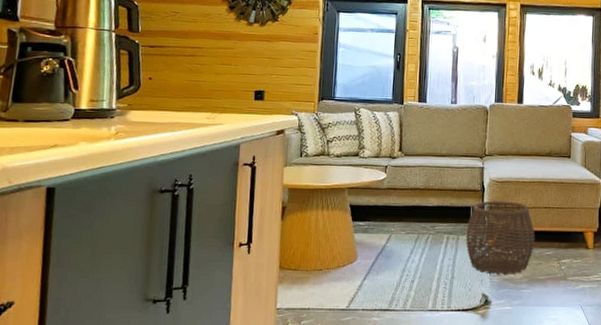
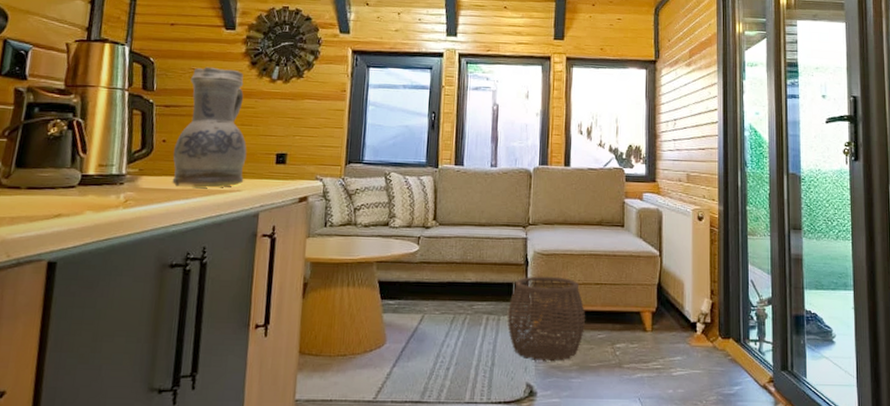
ceramic jug: none [159,10,228,122] -> present [172,66,247,188]

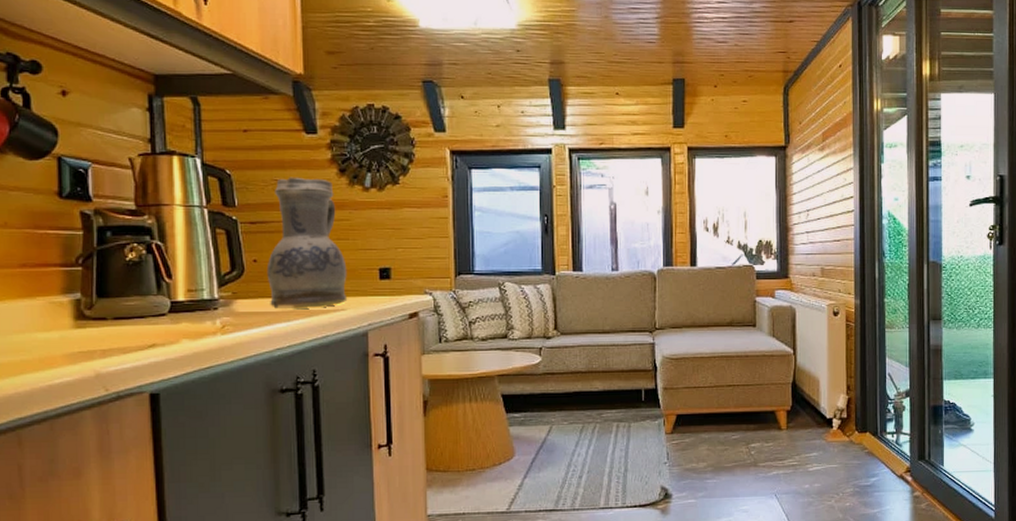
woven basket: present [506,276,586,361] -> none [637,380,719,464]

